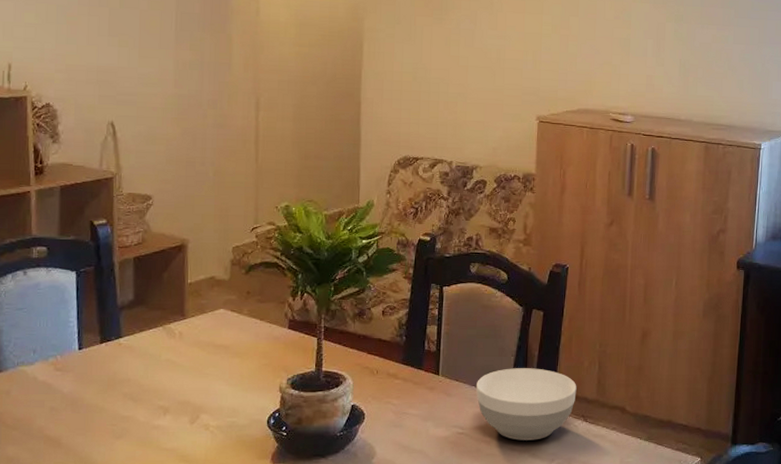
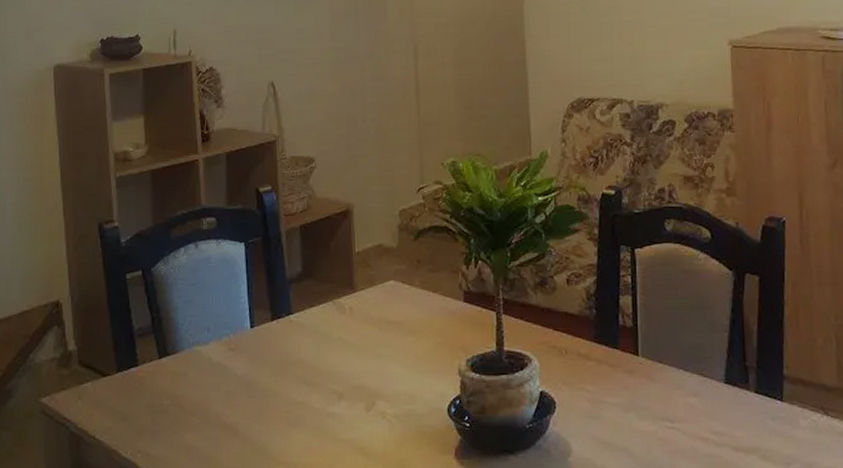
bowl: present [476,368,577,441] -> none [685,347,811,438]

